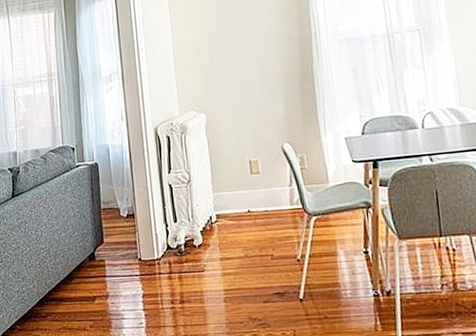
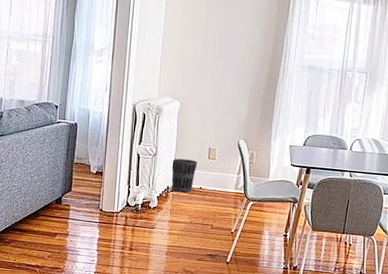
wastebasket: none [208,179,240,221] -> present [171,158,198,193]

